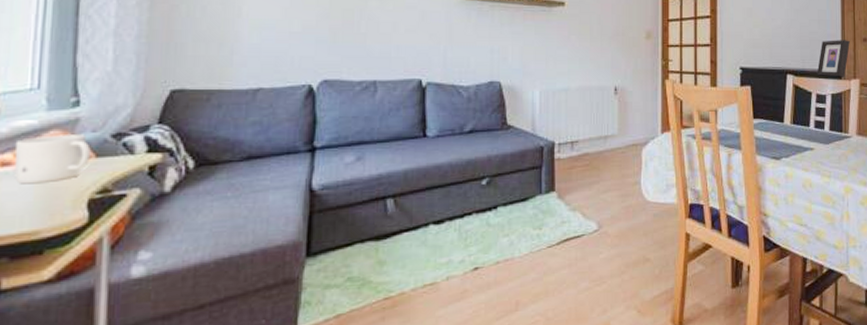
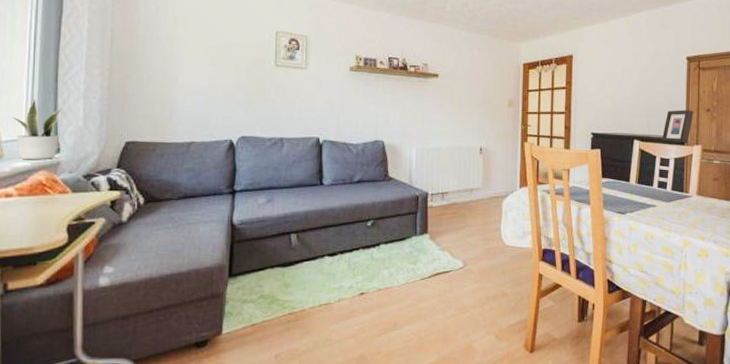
potted plant: none [14,37,85,117] -> present [12,99,62,160]
mug: present [14,134,91,185] -> none [14,174,68,212]

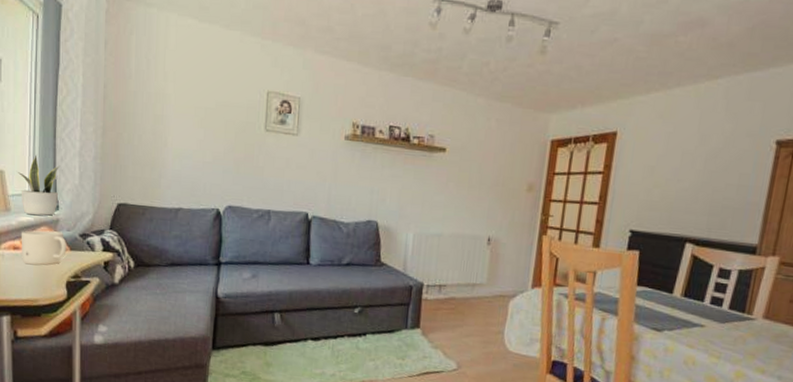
mug: none [14,174,68,212] -> present [21,230,67,266]
picture frame: present [661,110,694,143] -> none [724,209,775,253]

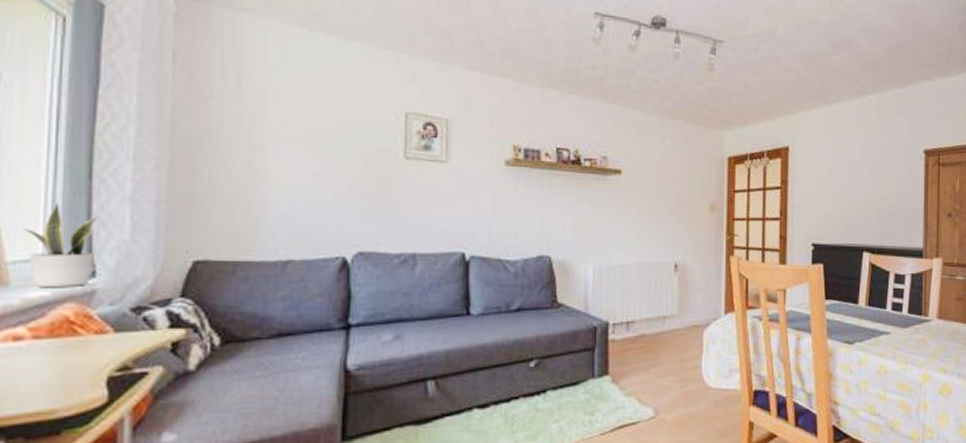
mug: present [21,230,67,266] -> none [27,308,109,360]

